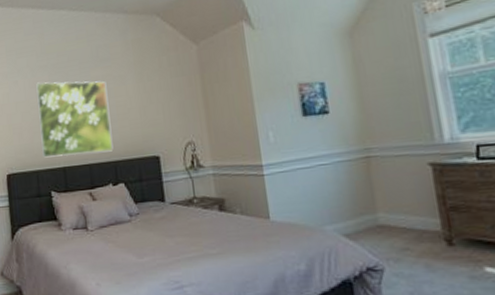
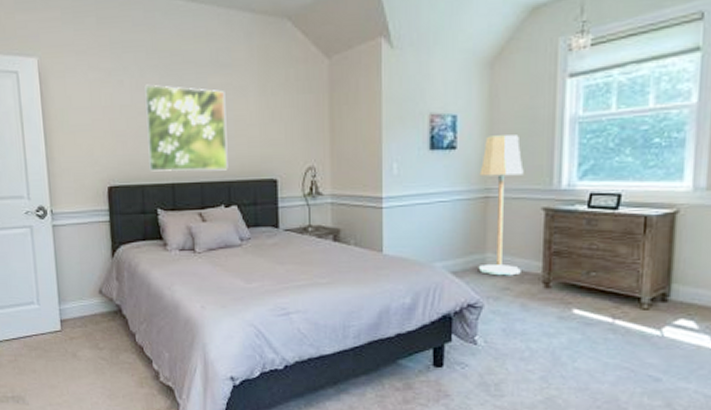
floor lamp: none [356,95,419,236] -> present [478,135,524,276]

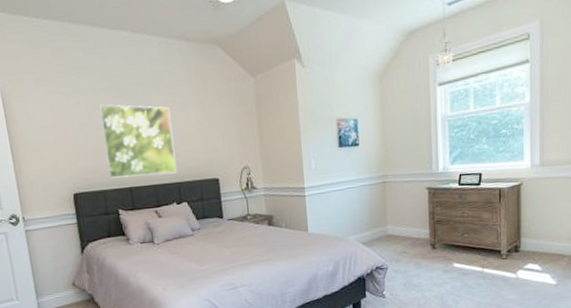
floor lamp: present [478,135,524,276] -> none [378,132,414,243]

